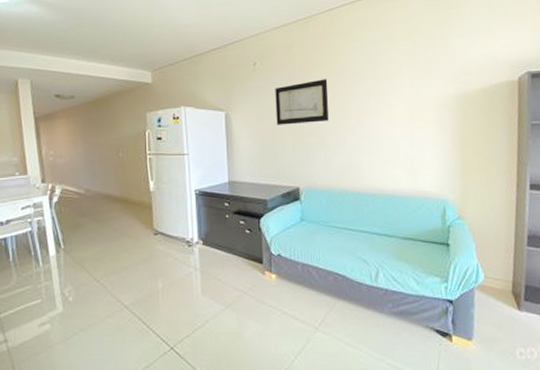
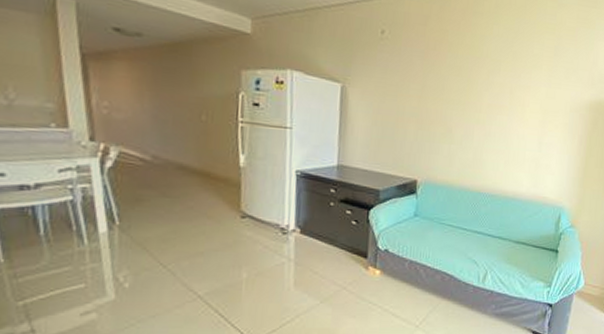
wall art: present [275,79,329,125] -> none [400,62,463,111]

